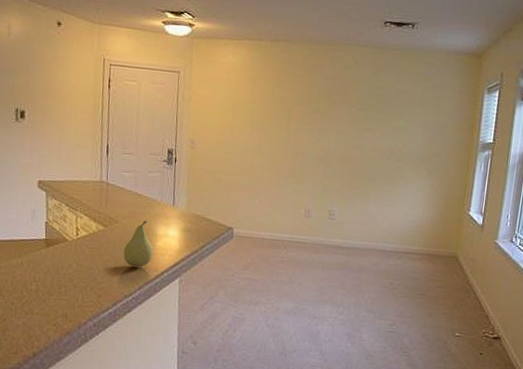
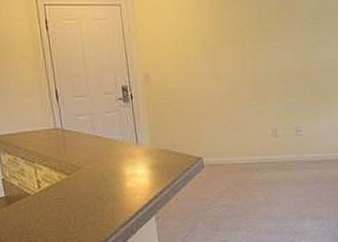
fruit: present [123,220,153,268] -> none [92,163,124,212]

